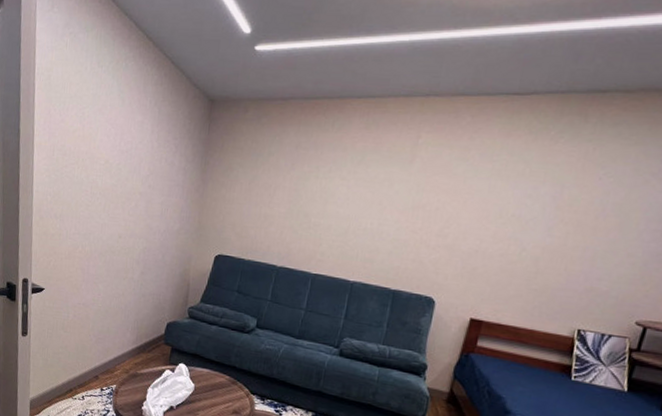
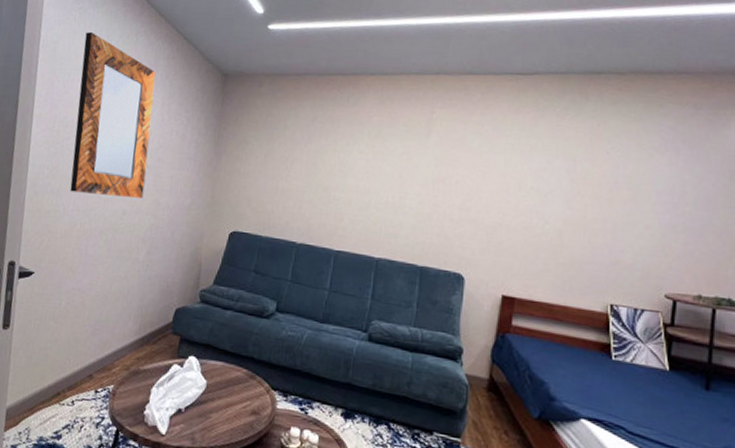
home mirror: none [71,58,146,223] -> present [69,32,156,198]

